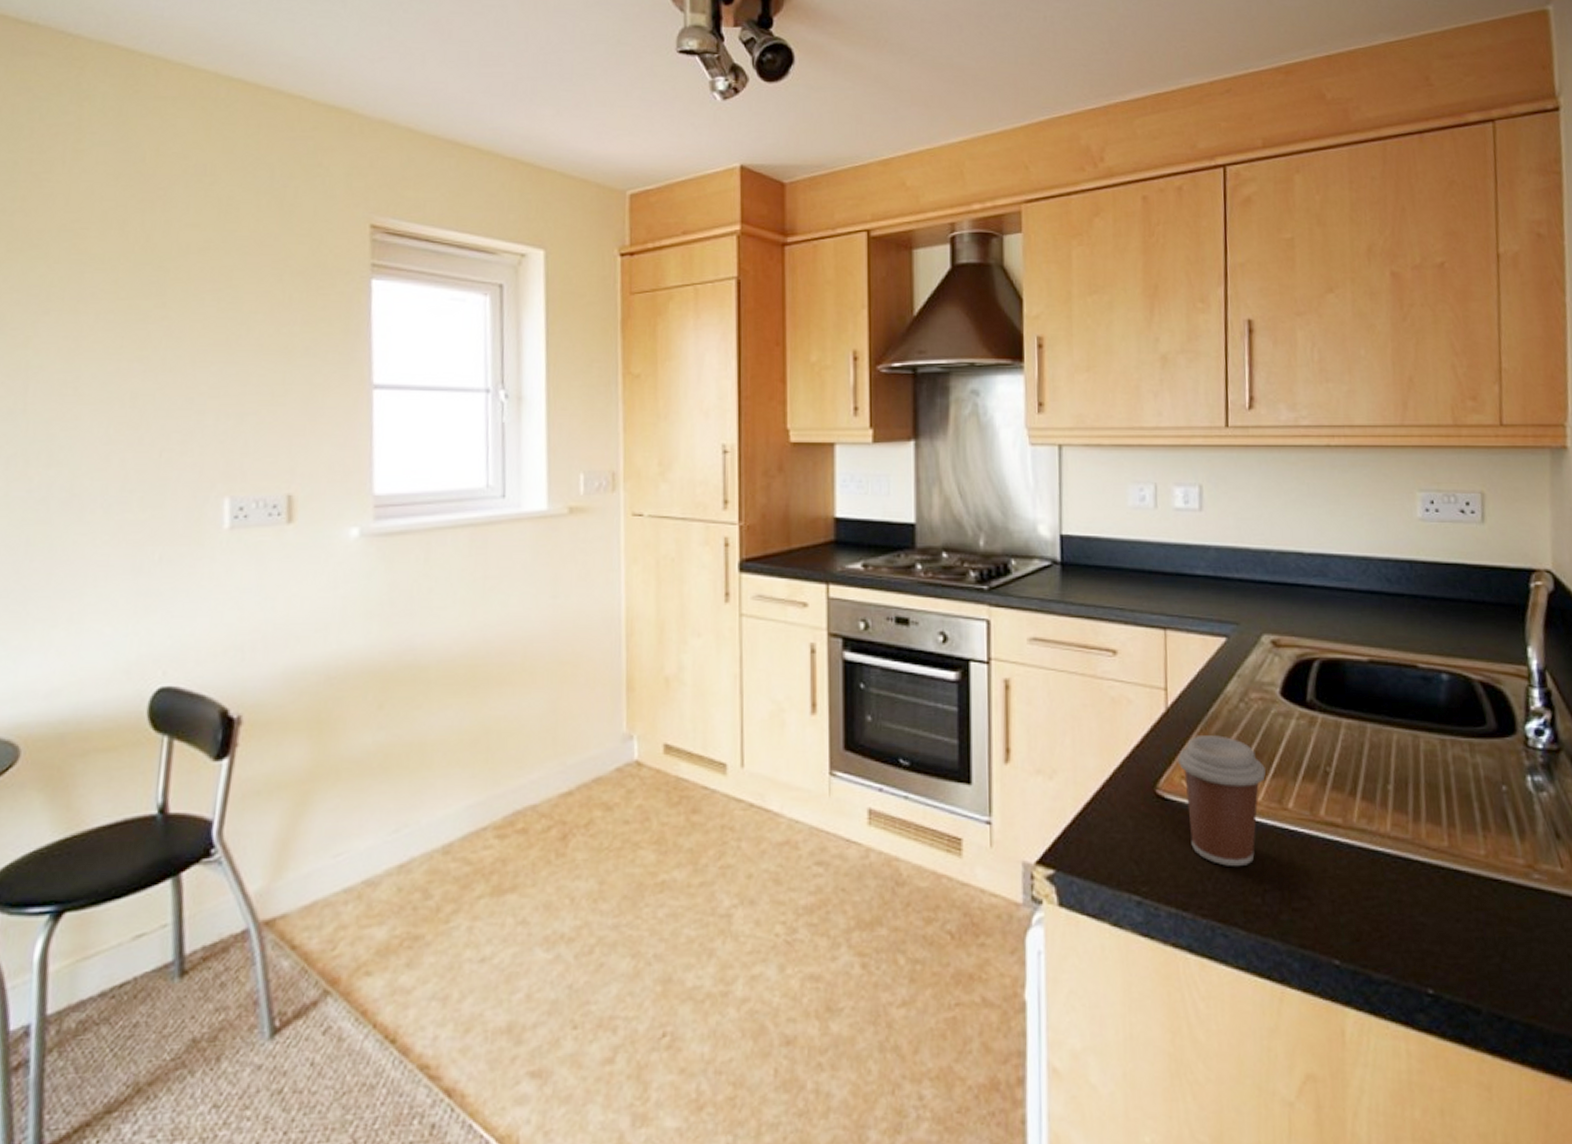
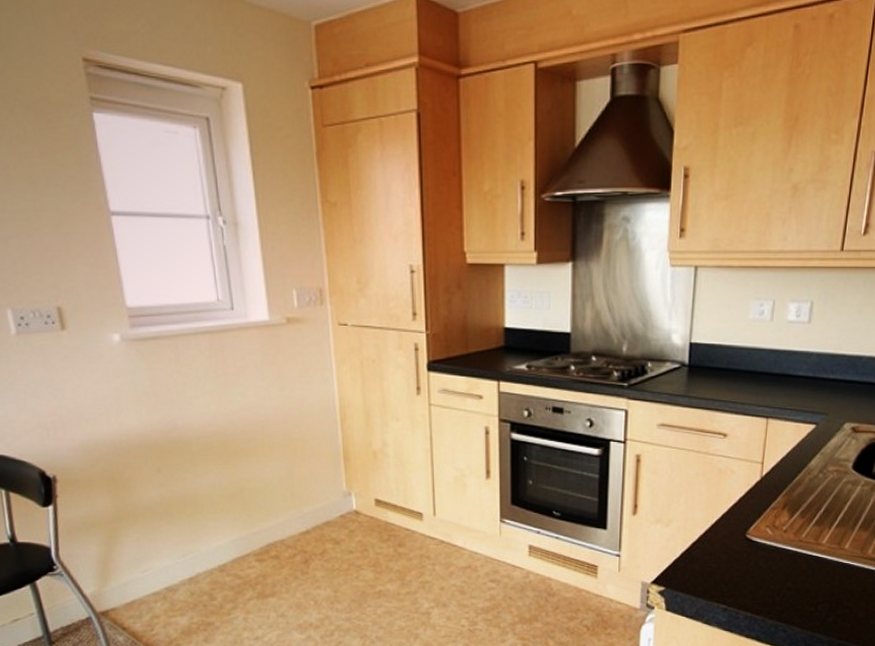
coffee cup: present [1177,735,1266,867] -> none [765,497,832,587]

